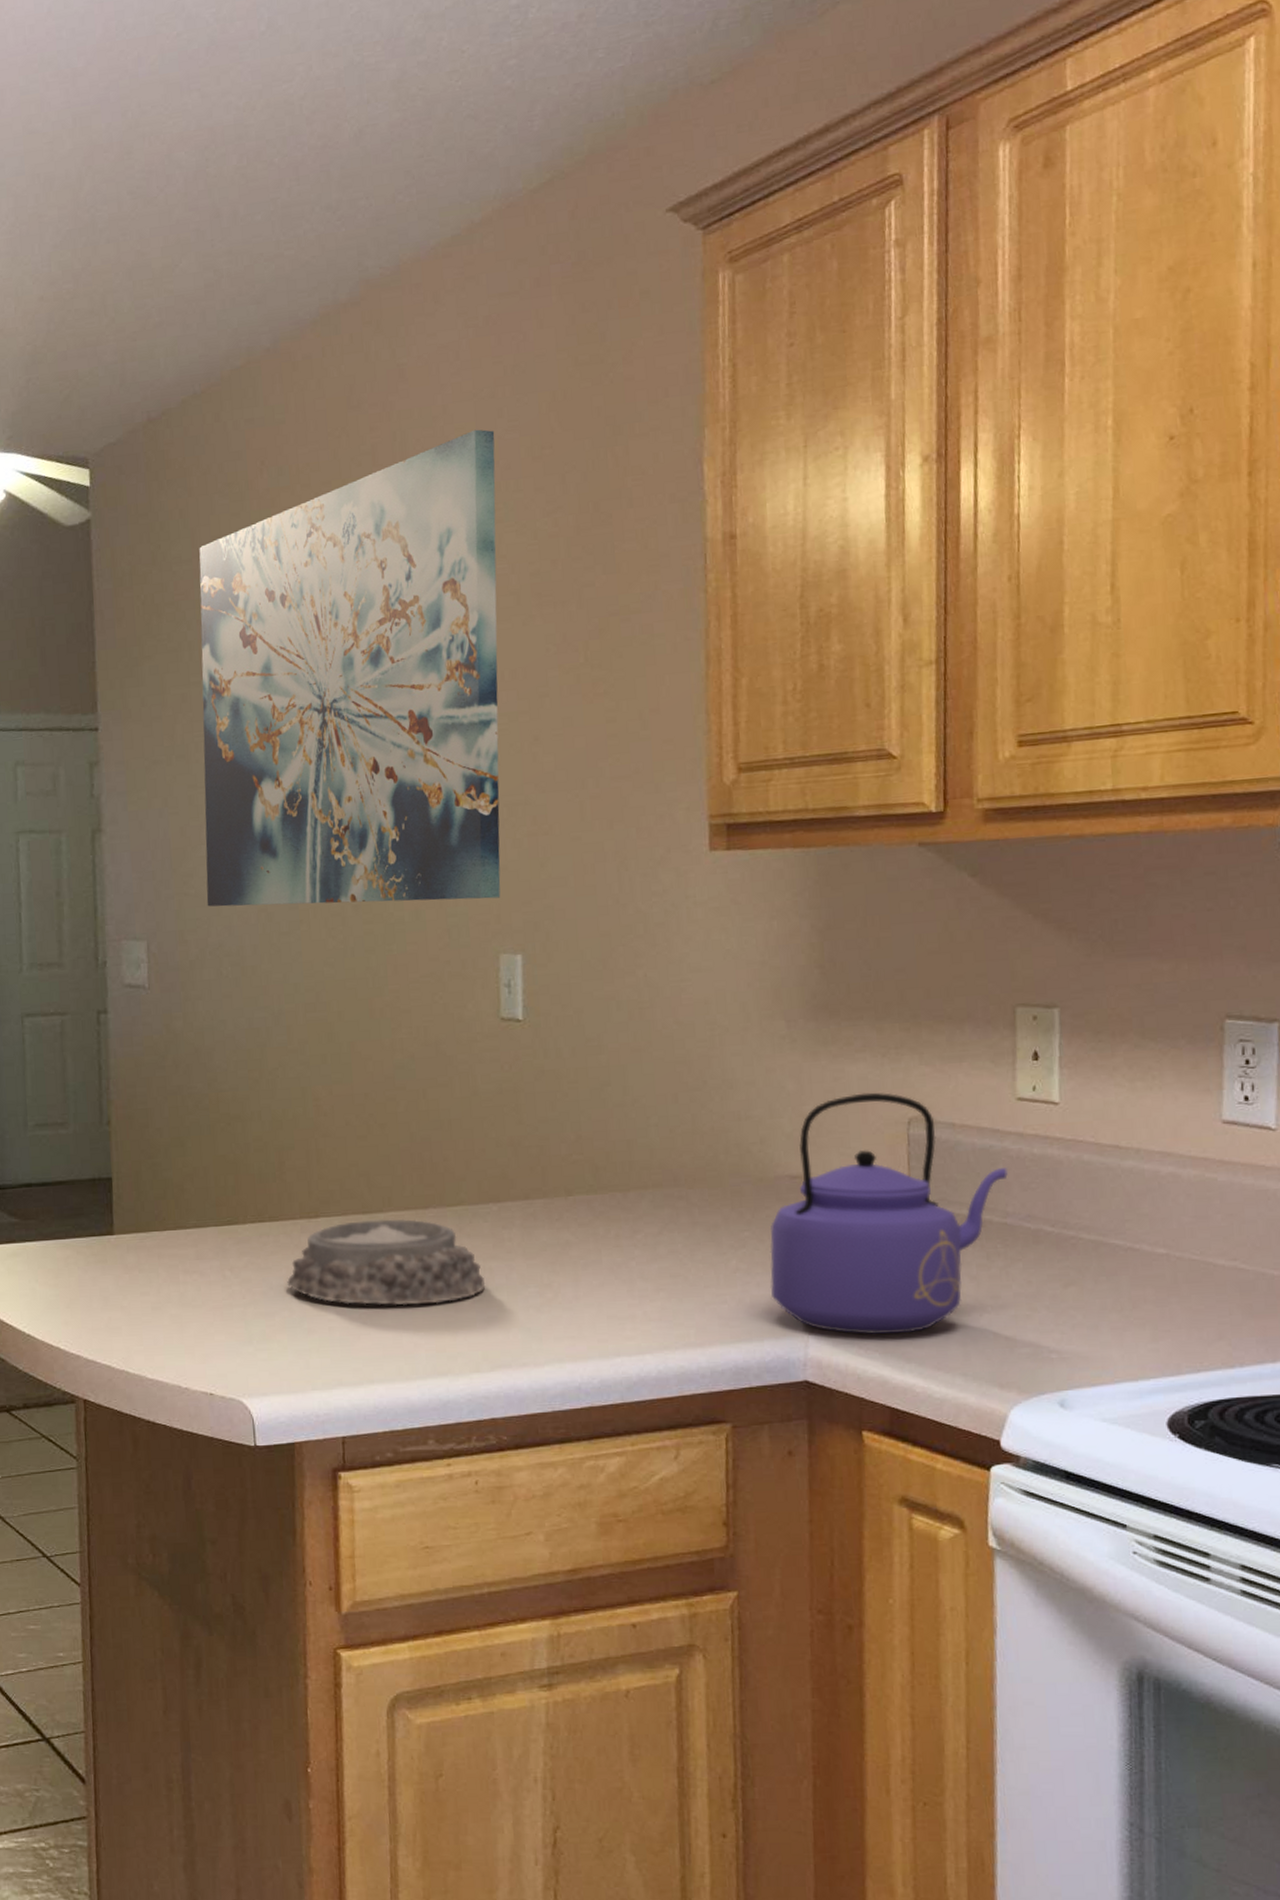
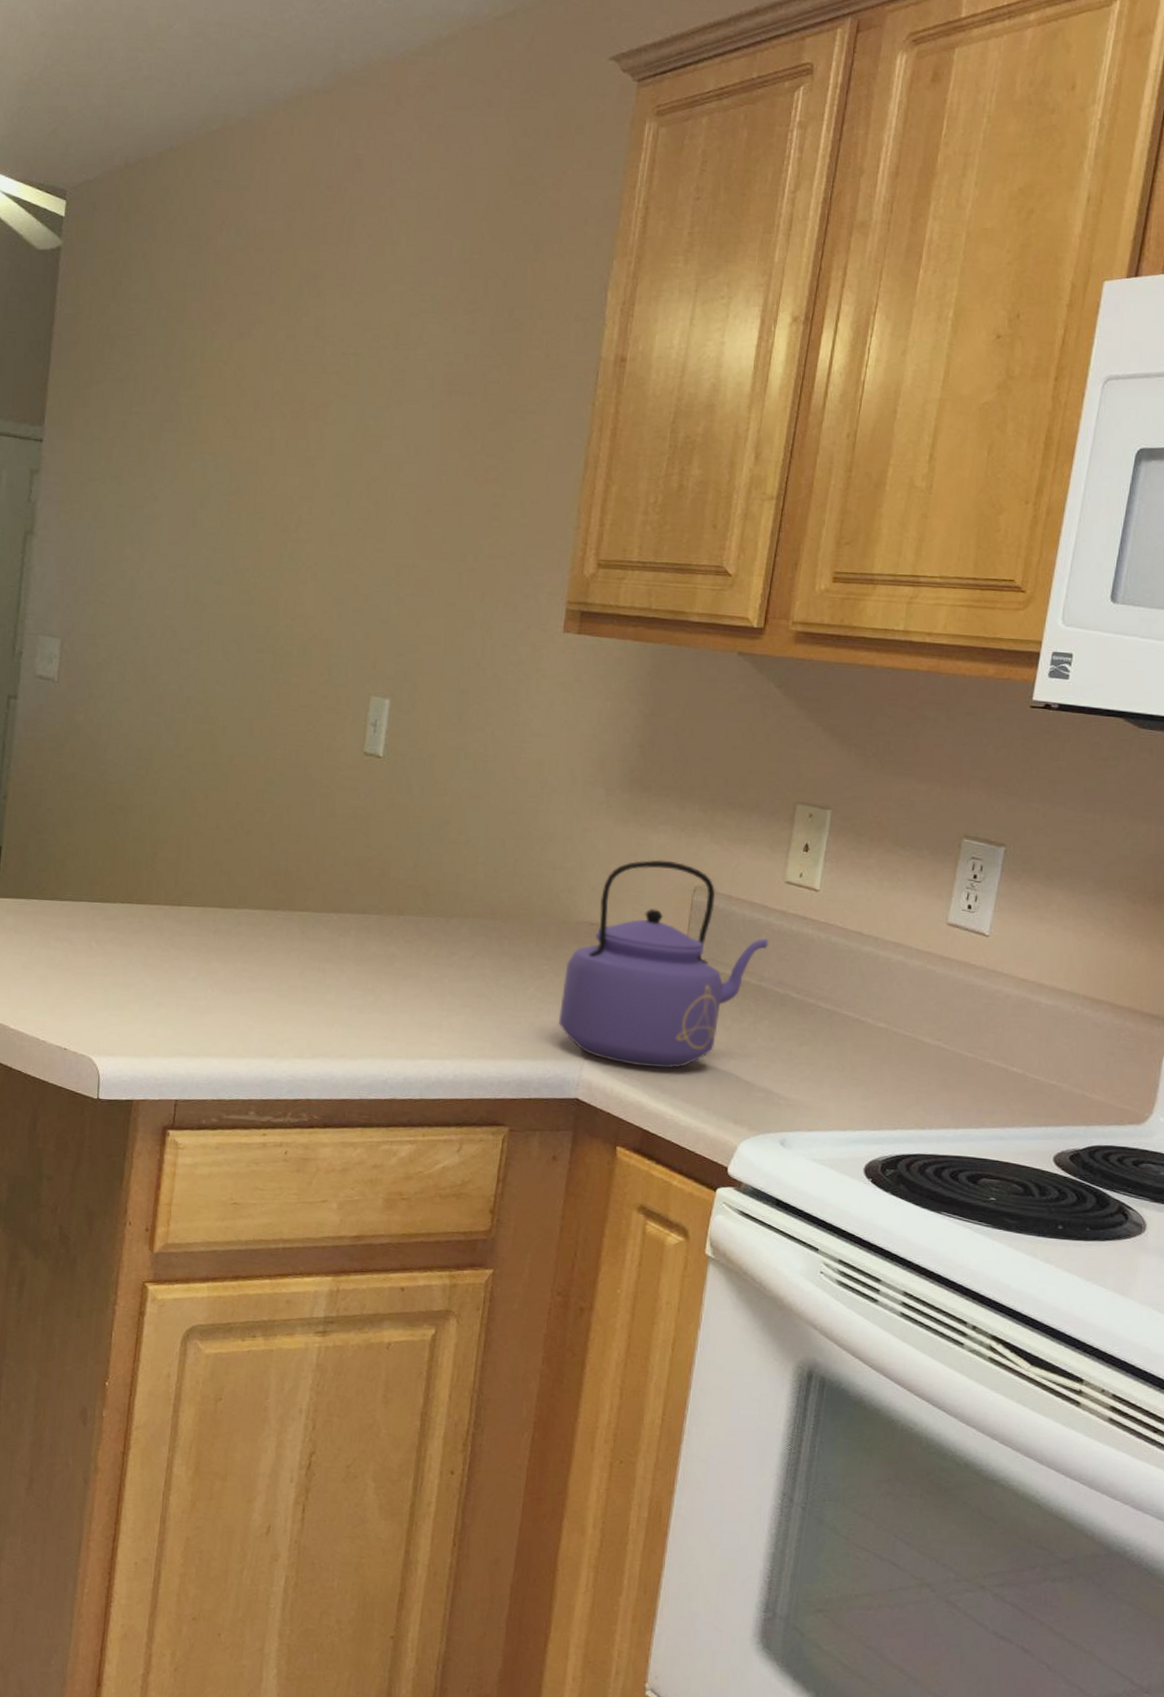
wall art: present [199,429,501,907] -> none [119,225,433,647]
mortar: present [287,1218,486,1306] -> none [145,913,318,994]

